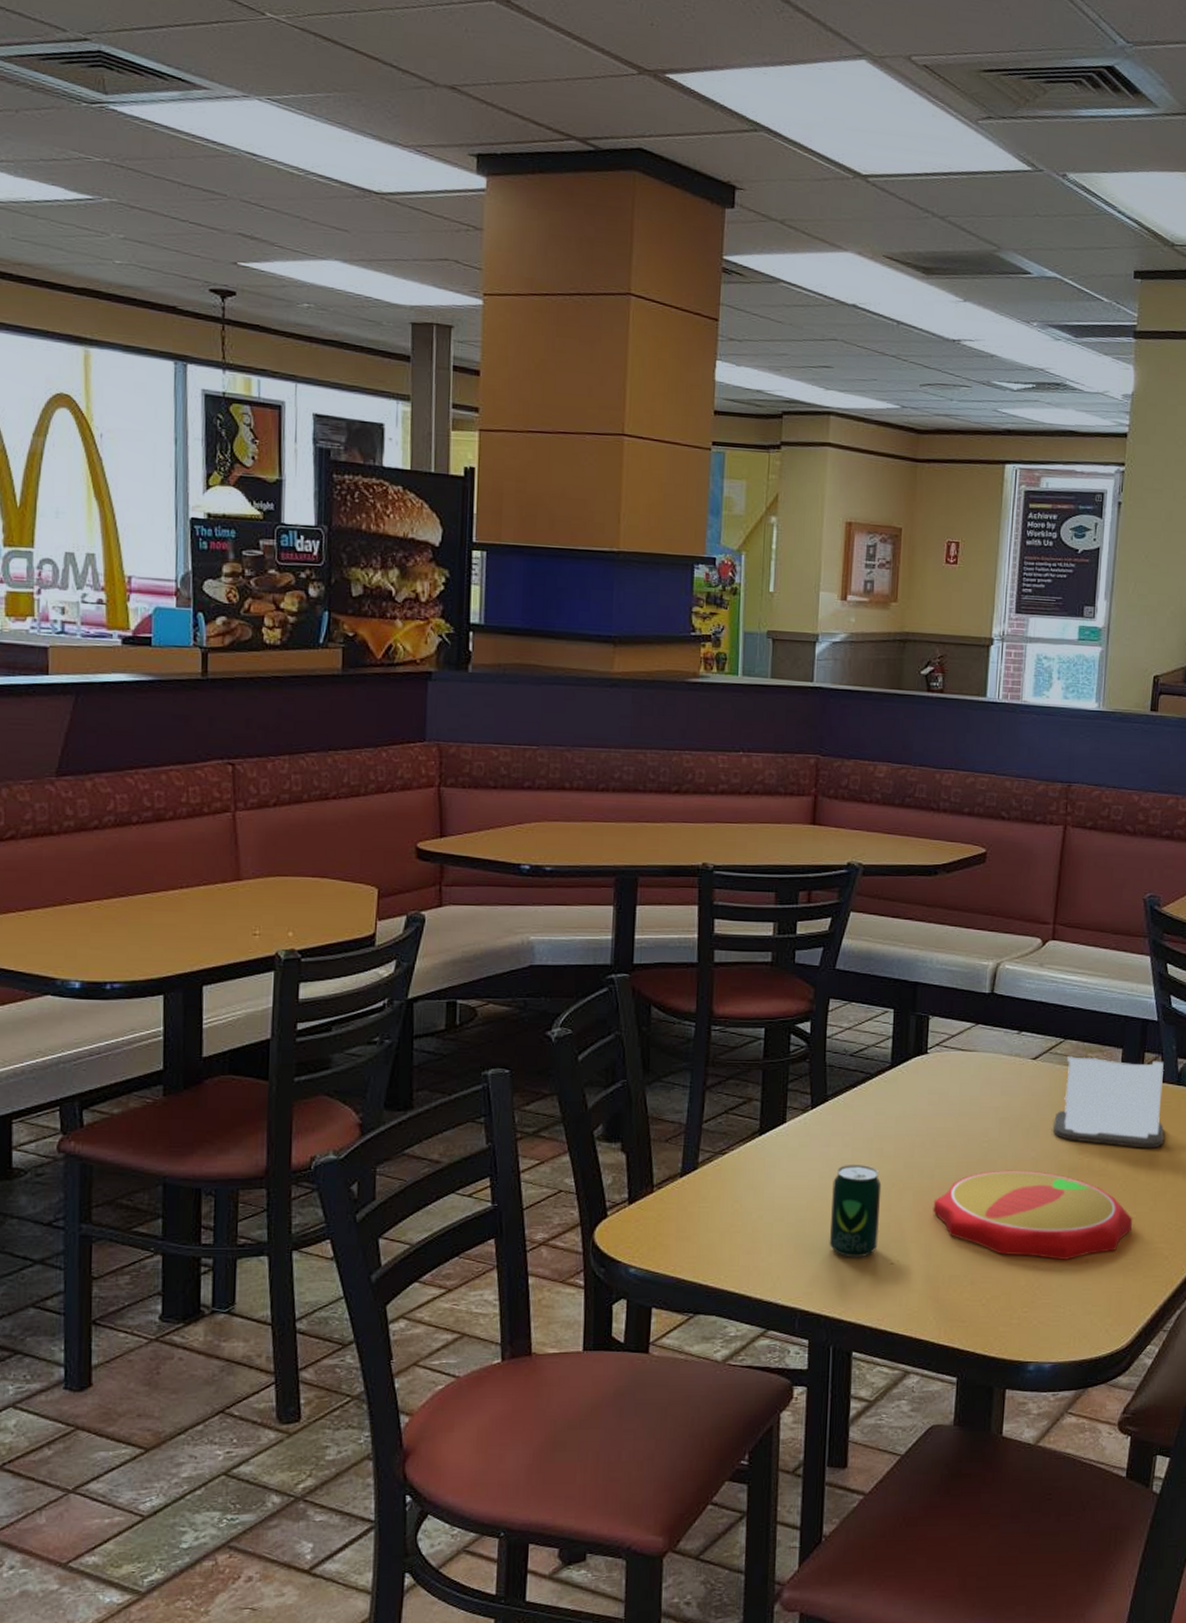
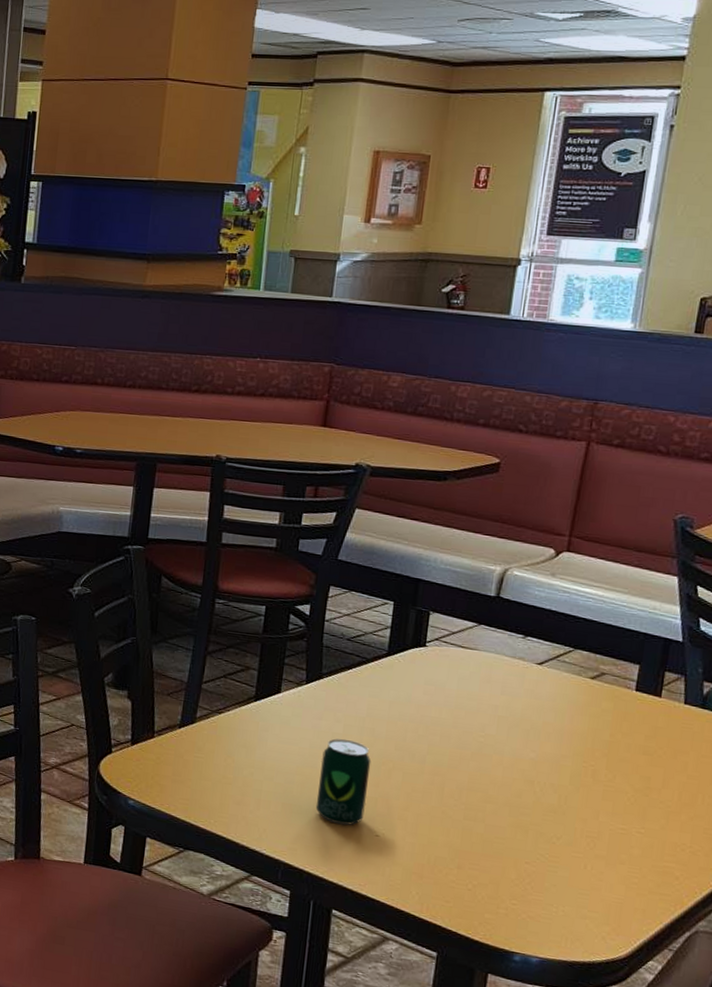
plate: present [933,1170,1133,1260] -> none [422,764,641,862]
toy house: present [1053,1056,1164,1149] -> none [556,666,687,768]

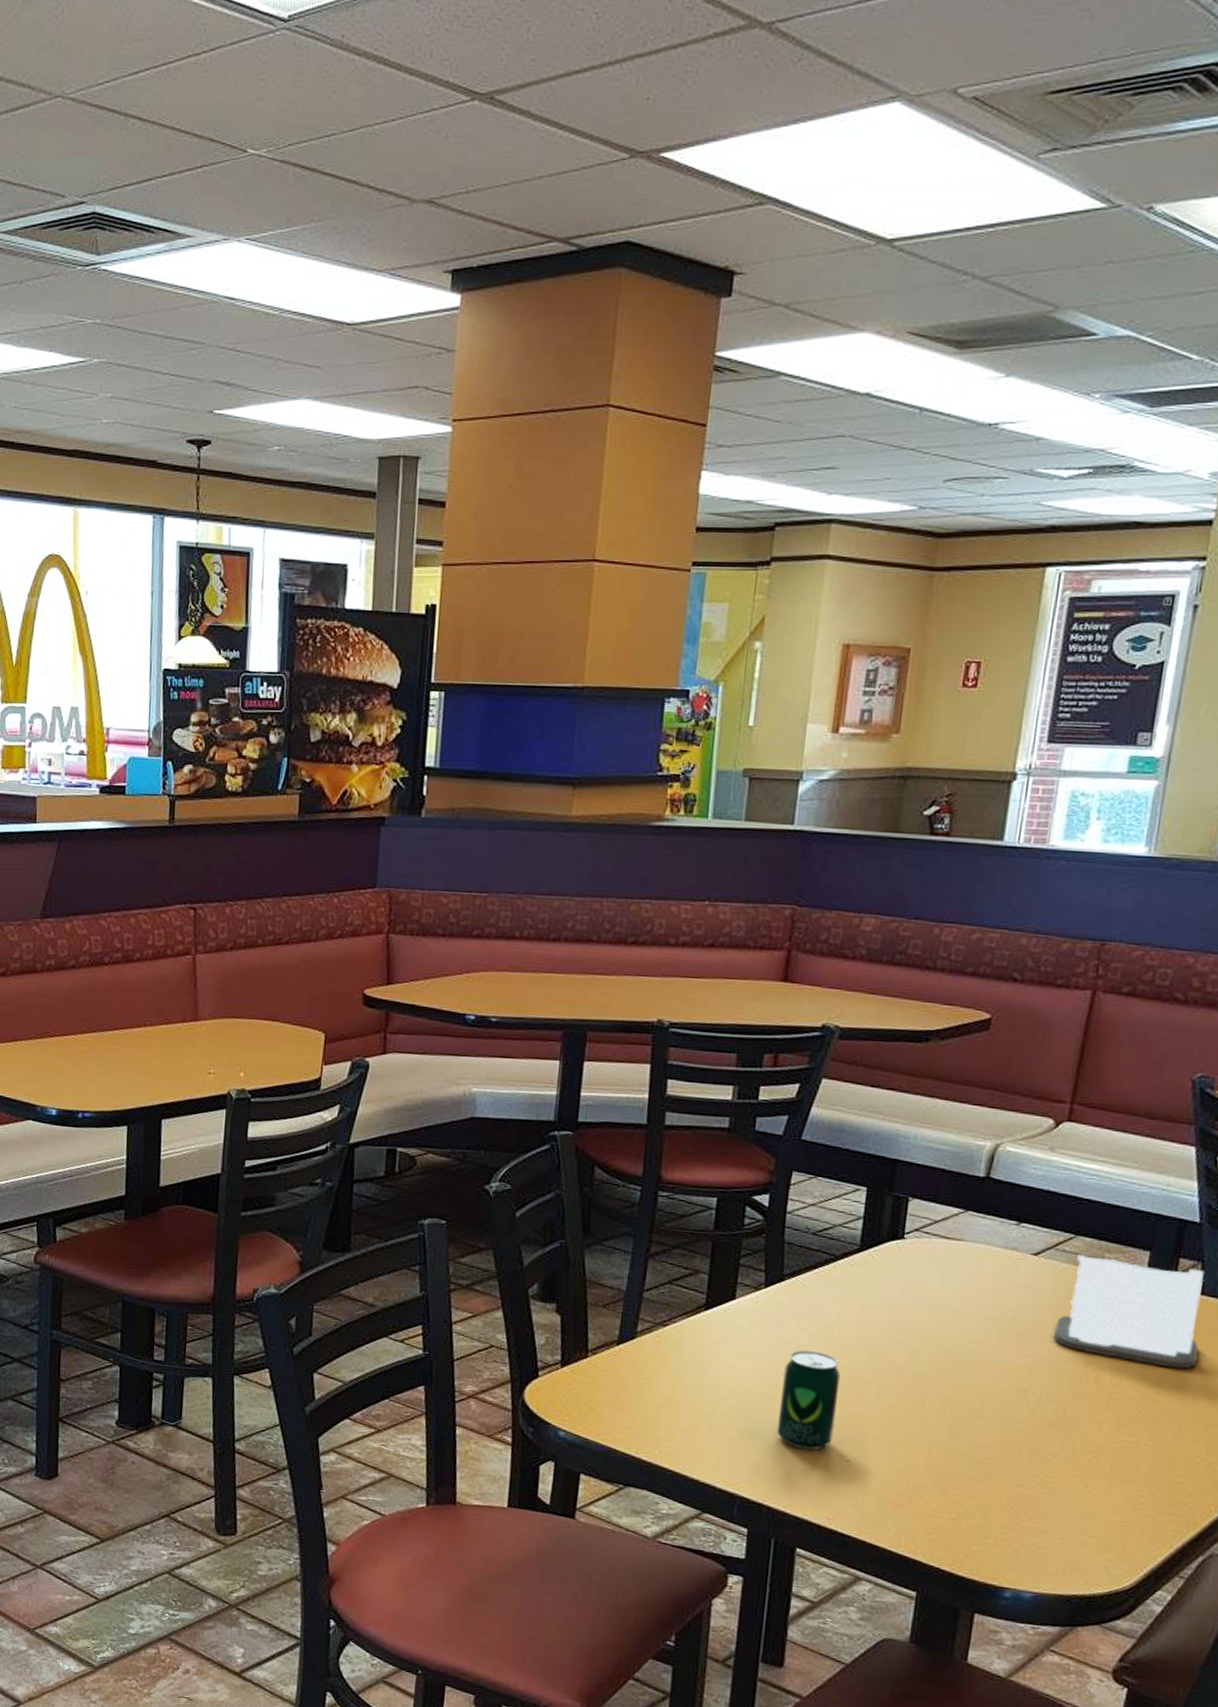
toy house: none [556,666,687,768] -> present [1054,1255,1204,1369]

